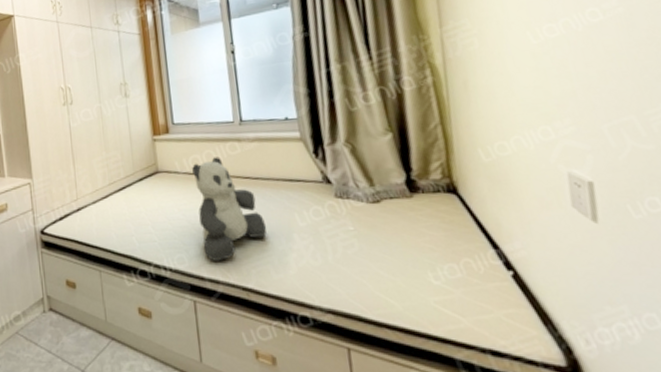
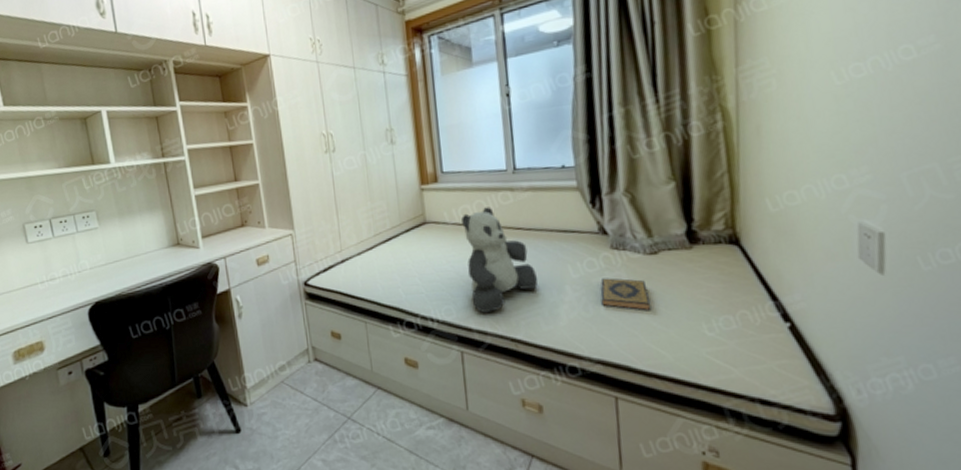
hardback book: none [327,226,378,260] -> present [600,277,652,312]

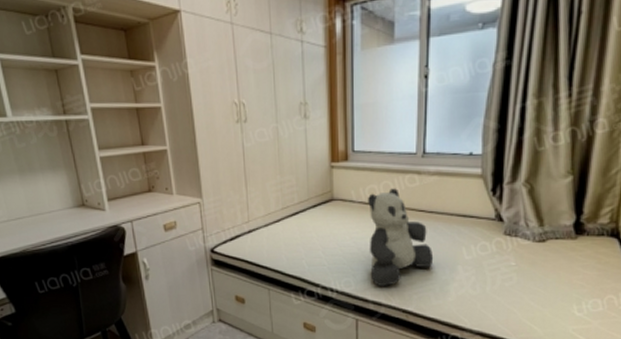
hardback book: present [600,277,652,312] -> none [488,261,532,292]

